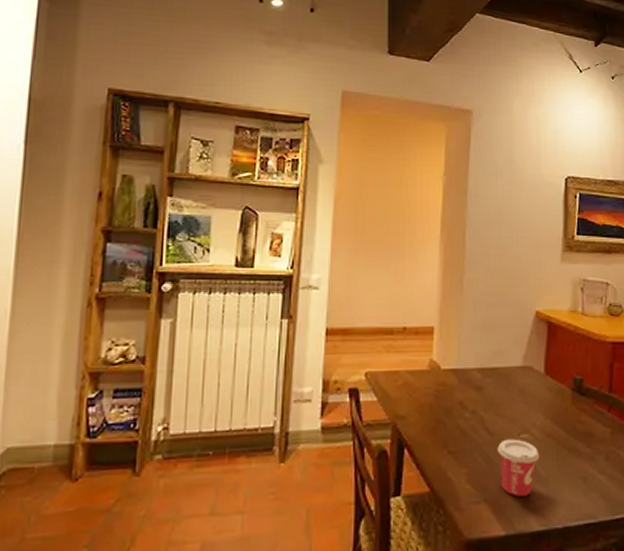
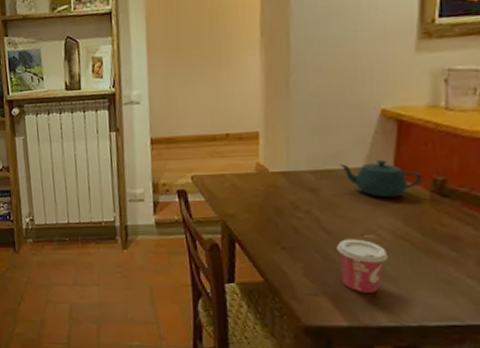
teapot: none [502,358,567,397] -> present [339,159,423,198]

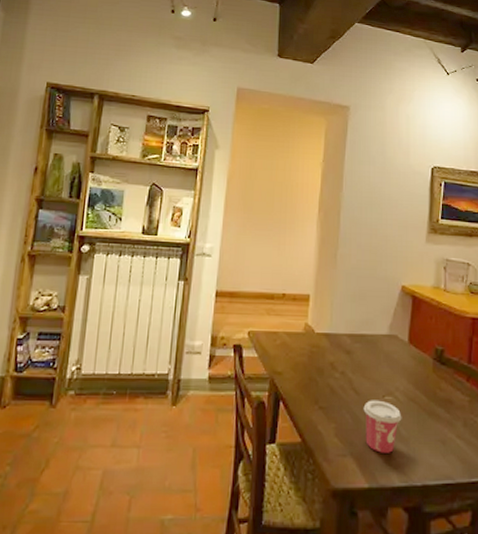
teapot: present [339,159,423,198] -> none [370,328,429,363]

